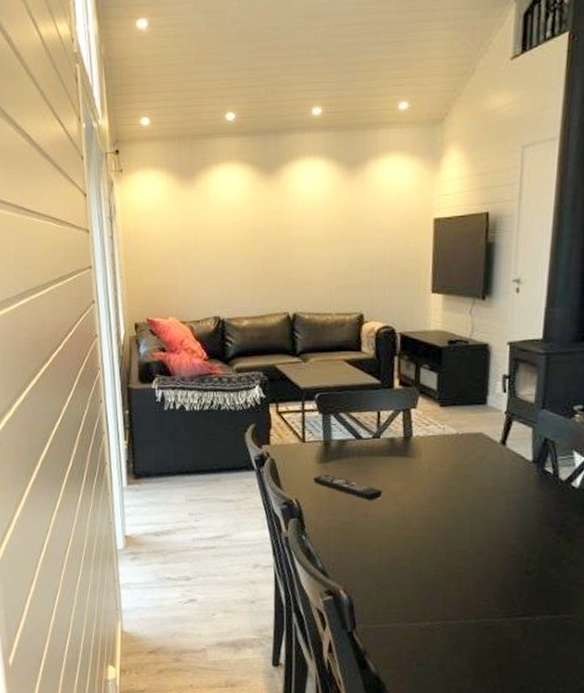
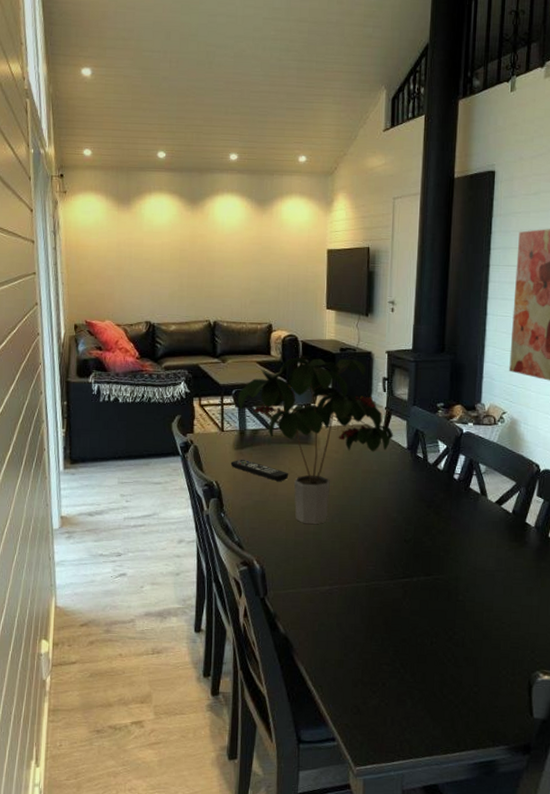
potted plant: none [321,353,516,551] -> present [238,357,394,525]

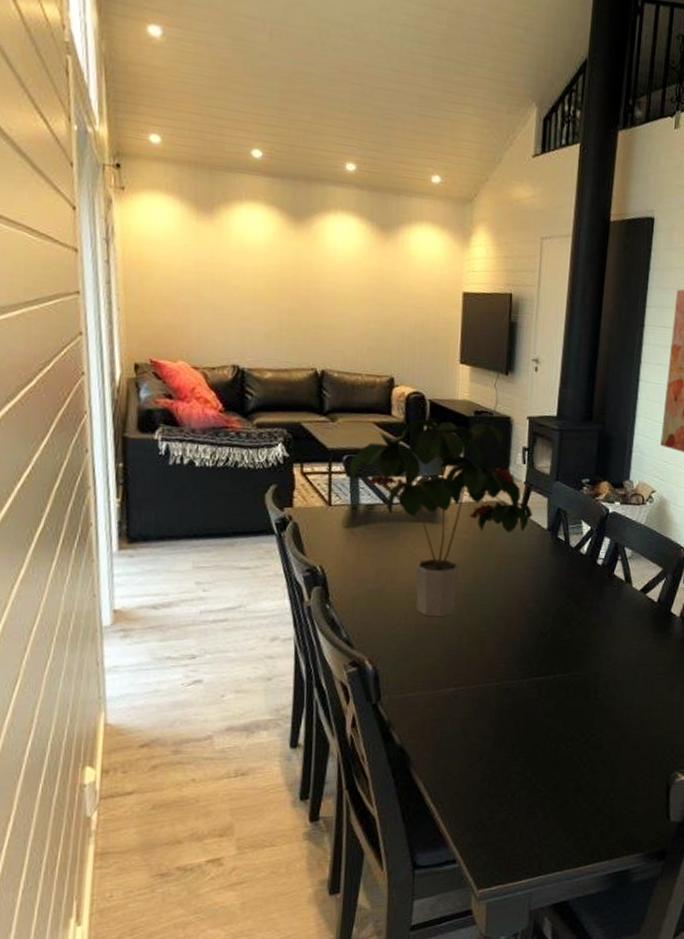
remote control: present [230,459,289,481] -> none [339,539,410,566]

